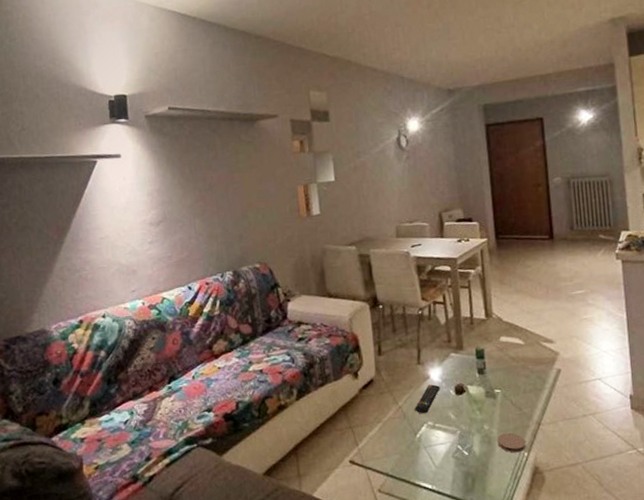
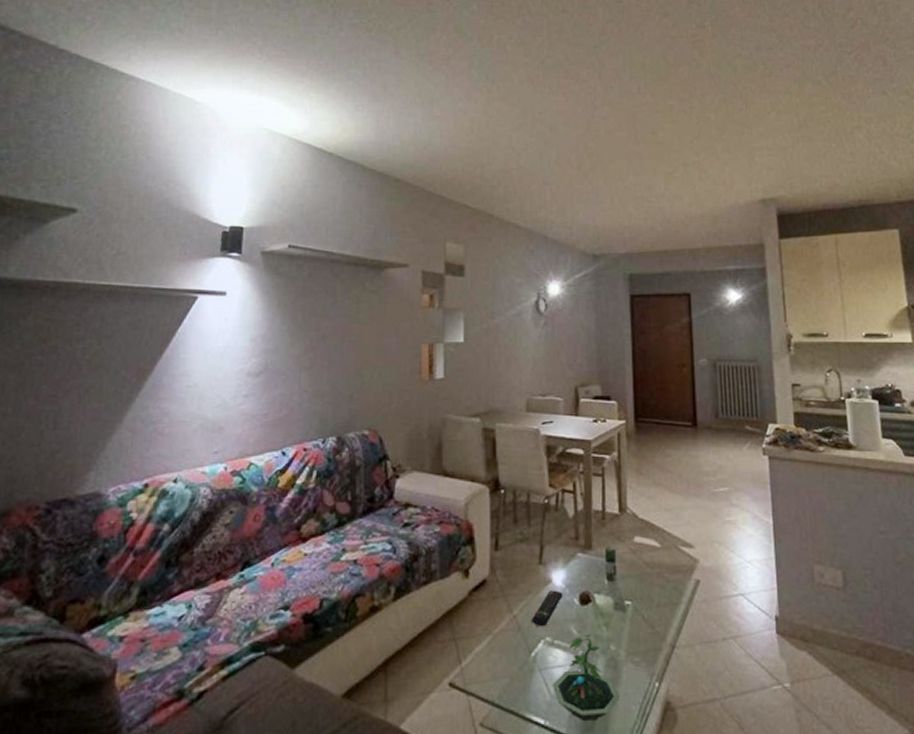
terrarium: none [436,417,494,485] -> present [553,634,620,722]
coaster: present [497,432,526,453] -> none [624,656,658,682]

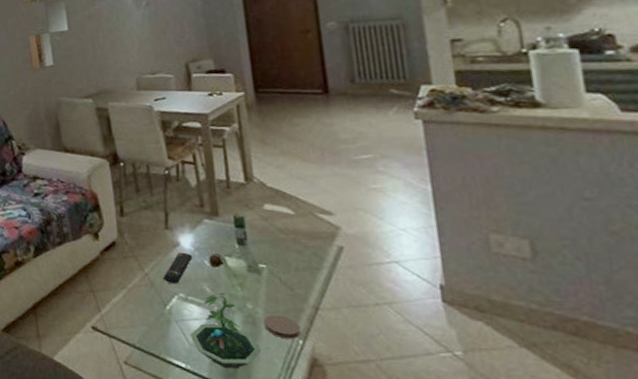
coaster: none [624,656,658,682] -> present [263,315,301,339]

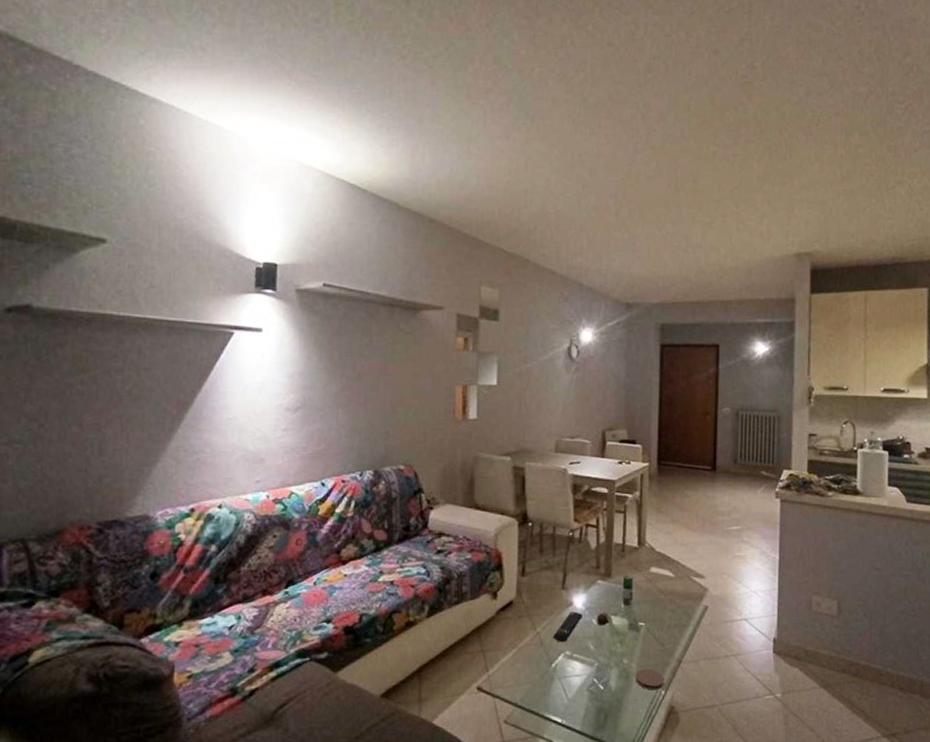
terrarium: present [190,292,261,369] -> none [570,649,629,721]

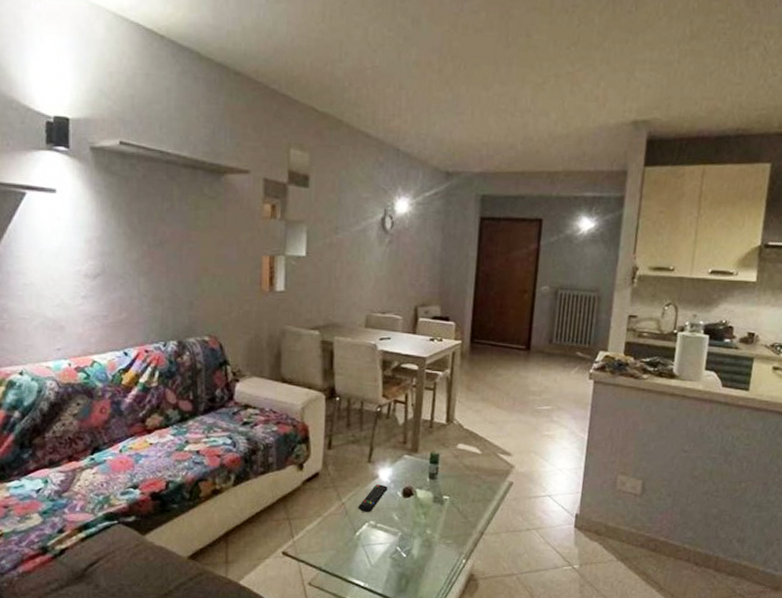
coaster: present [635,668,664,690] -> none [437,539,466,559]

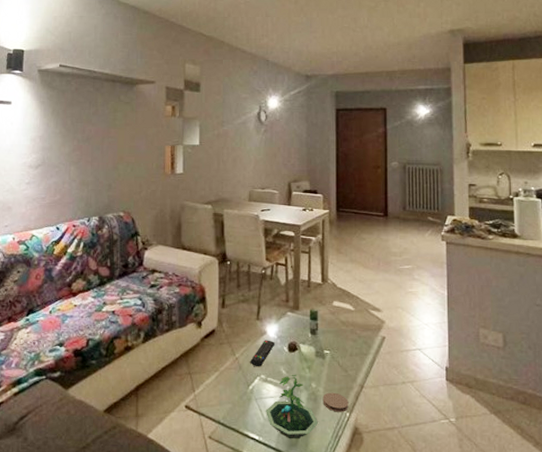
terrarium: none [373,520,431,586] -> present [266,374,318,439]
coaster: none [437,539,466,559] -> present [322,392,349,412]

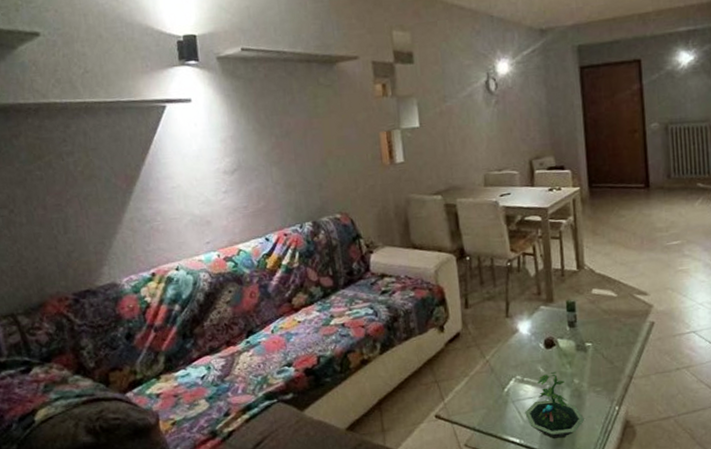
remote control: present [250,340,275,367] -> none [503,338,529,368]
coaster: present [322,392,349,412] -> none [587,386,617,407]

